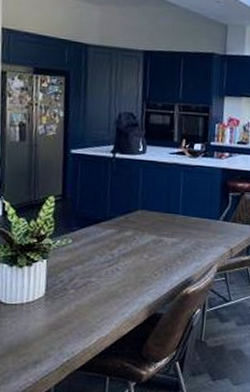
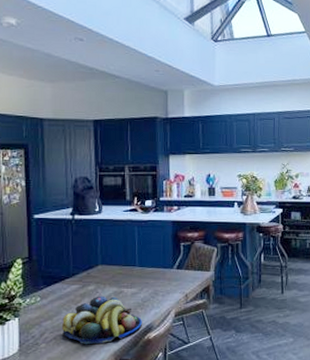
fruit bowl: none [93,243,181,295] -> present [61,295,142,345]

